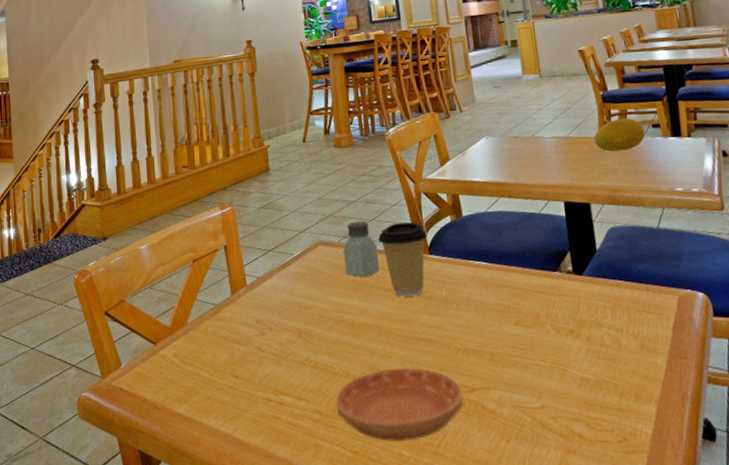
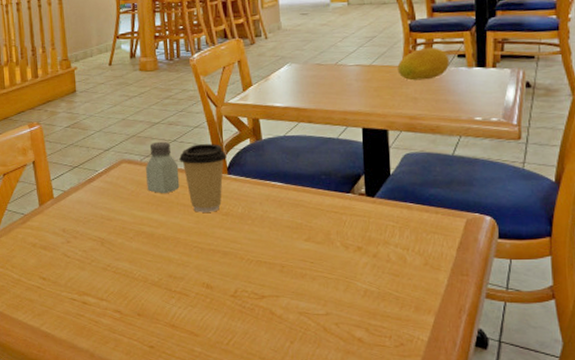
saucer: present [335,368,463,442] -> none [134,276,253,340]

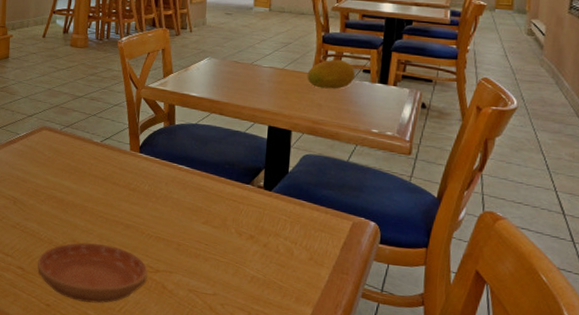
saucer: none [134,276,253,340] -> present [37,242,148,304]
saltshaker: present [146,141,180,194] -> none [63,114,95,164]
coffee cup: present [179,144,227,213] -> none [96,121,141,186]

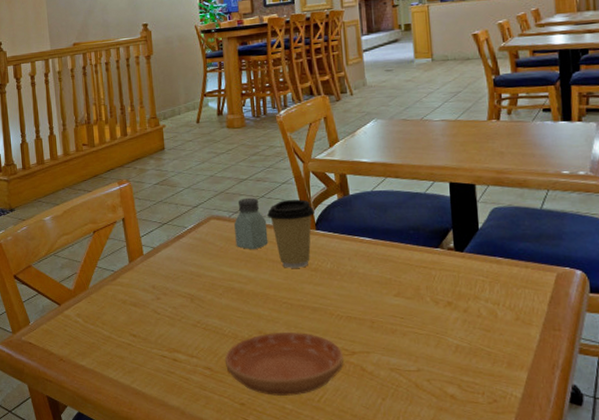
saltshaker: none [63,114,95,164] -> present [234,197,268,250]
coffee cup: none [96,121,141,186] -> present [267,199,315,268]
fruit: present [307,59,356,89] -> none [483,101,536,135]

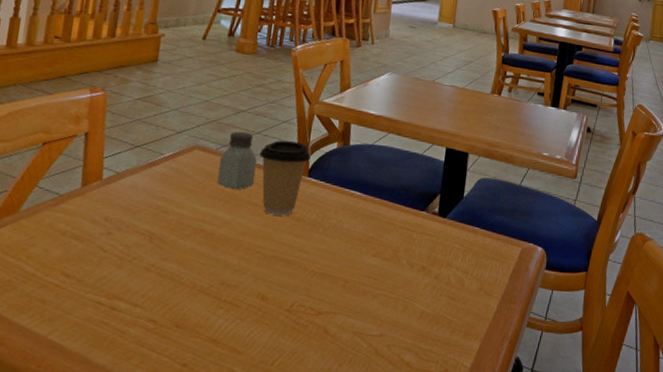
saucer: present [224,332,344,397] -> none [174,284,309,358]

